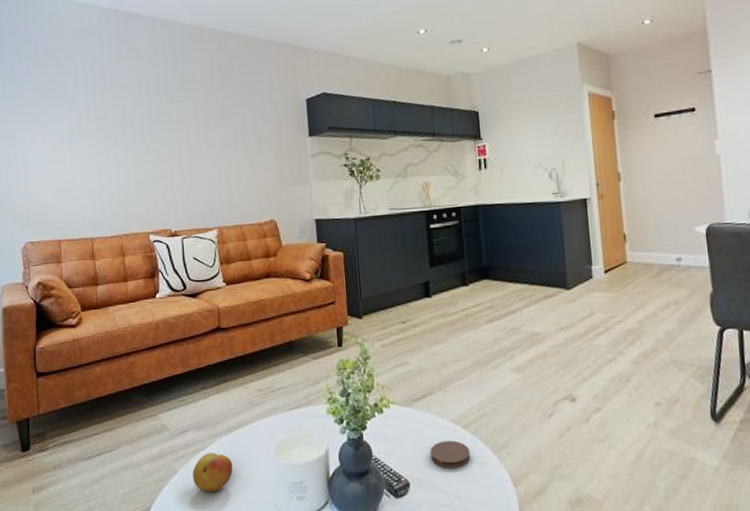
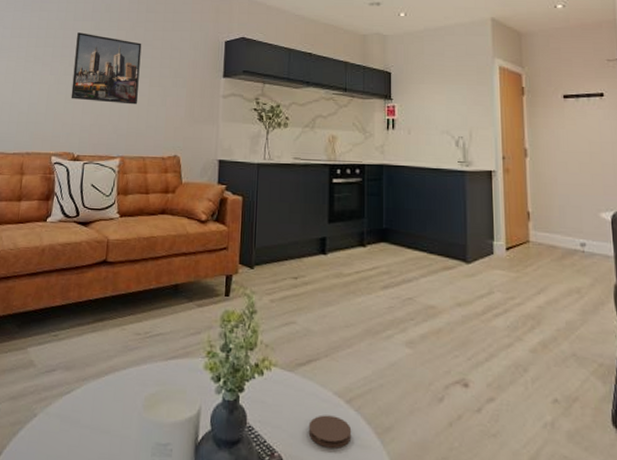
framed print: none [154,107,226,176] -> present [71,32,142,105]
fruit: present [192,453,233,492] -> none [52,398,97,444]

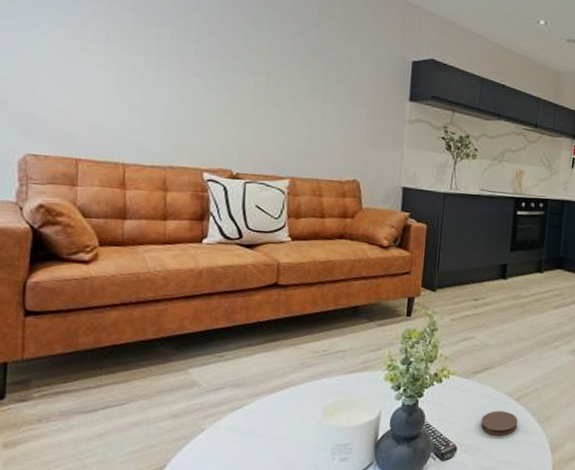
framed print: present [71,32,142,105] -> none [224,28,313,122]

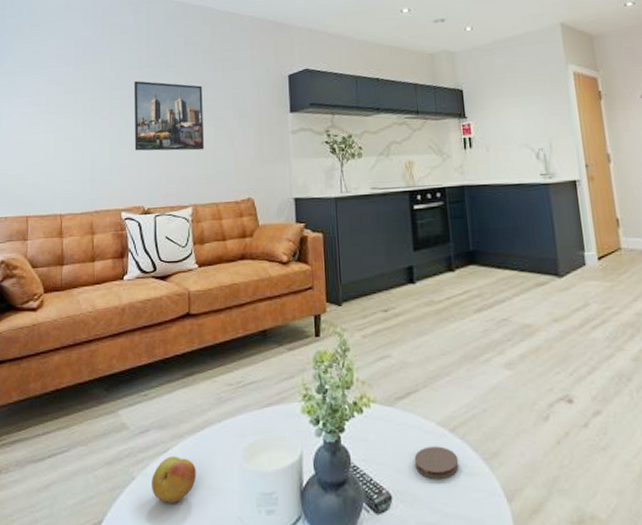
fruit: none [223,412,272,451] -> present [152,456,196,503]
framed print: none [224,28,313,122] -> present [134,81,204,151]

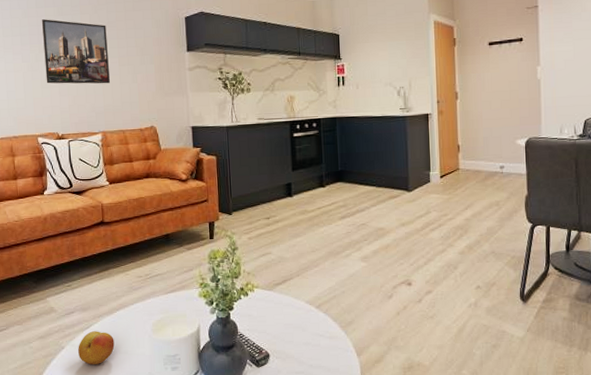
coaster: present [414,446,459,479] -> none [287,318,322,342]

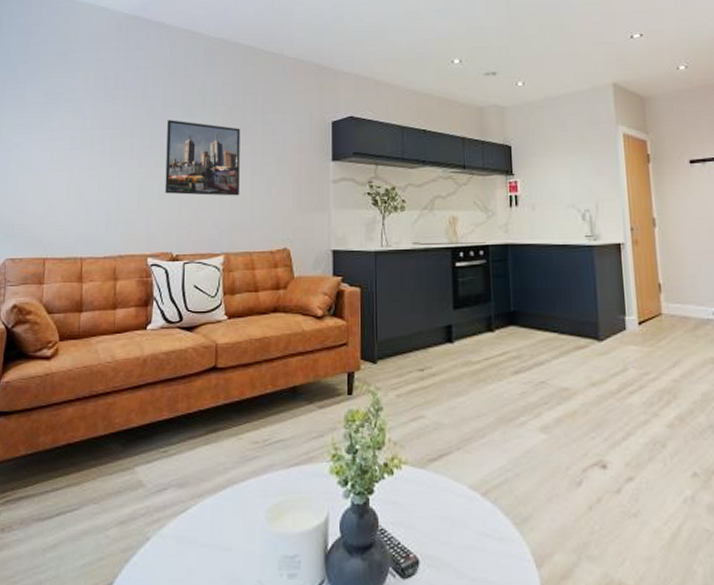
fruit: present [78,331,115,365] -> none [167,517,216,565]

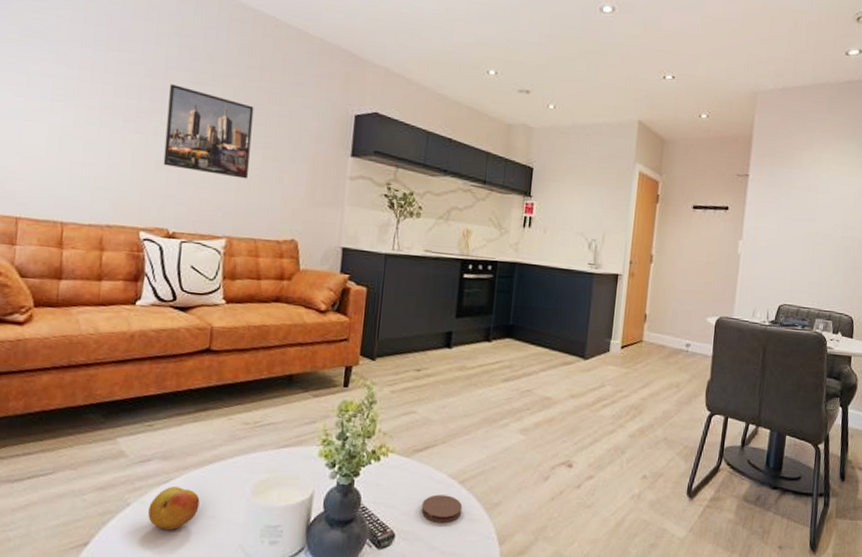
fruit: none [167,517,216,565] -> present [148,486,200,530]
coaster: none [444,510,490,543] -> present [421,494,463,523]

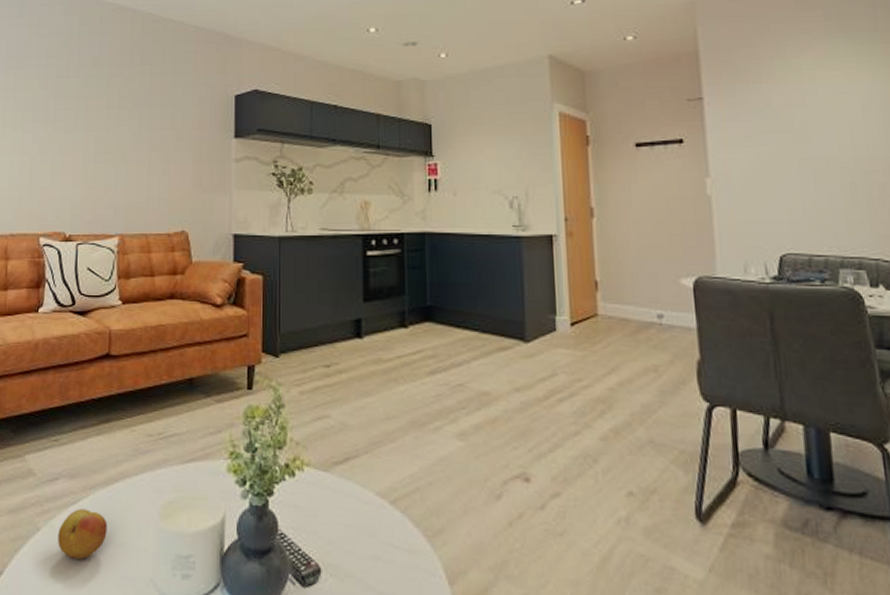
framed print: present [163,84,254,179] -> none [58,92,138,174]
coaster: present [421,494,463,523] -> none [348,518,398,555]

